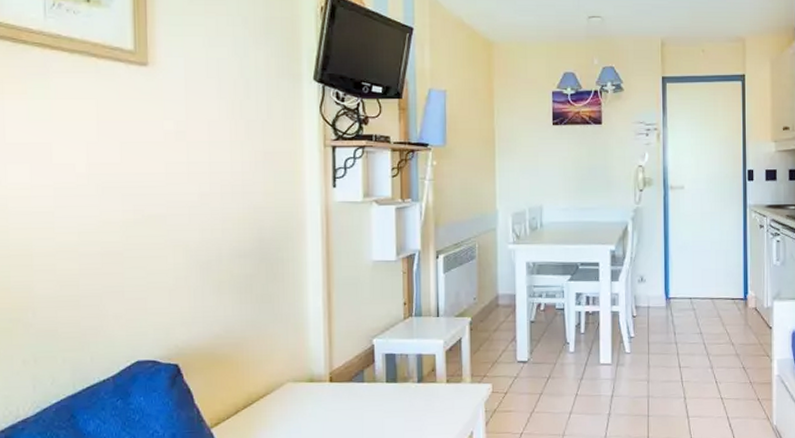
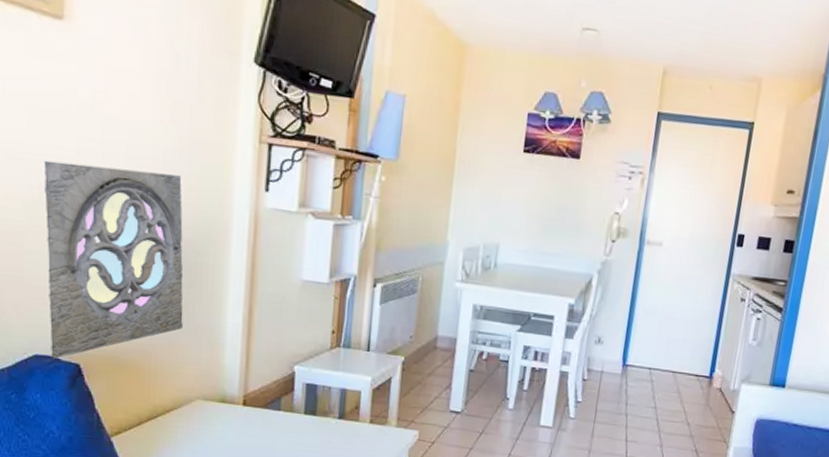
wall ornament: none [137,184,269,363] -> present [43,160,184,360]

